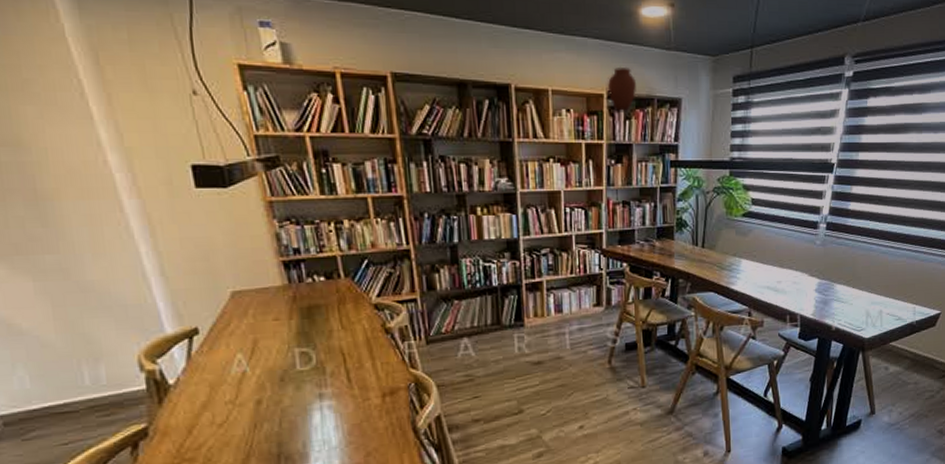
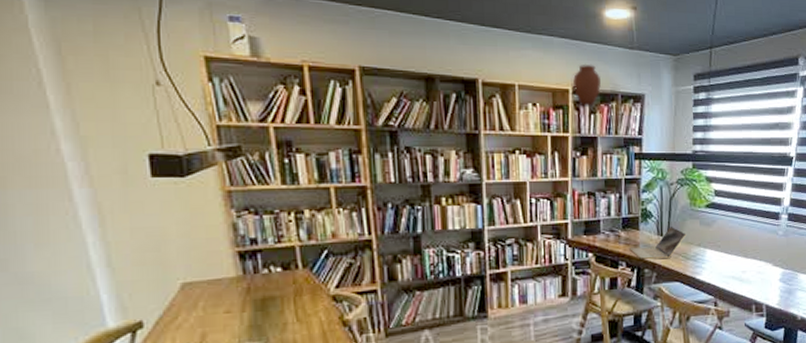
laptop: none [664,236,722,270] -> present [629,227,687,260]

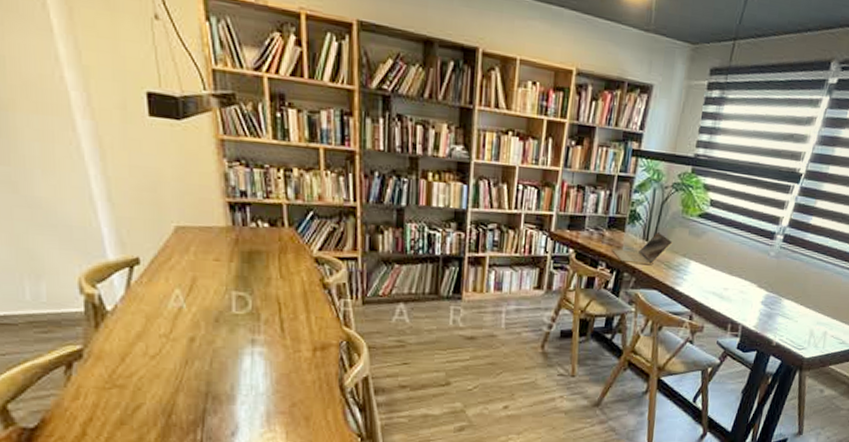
vase: present [573,65,601,107] -> none [578,44,608,93]

